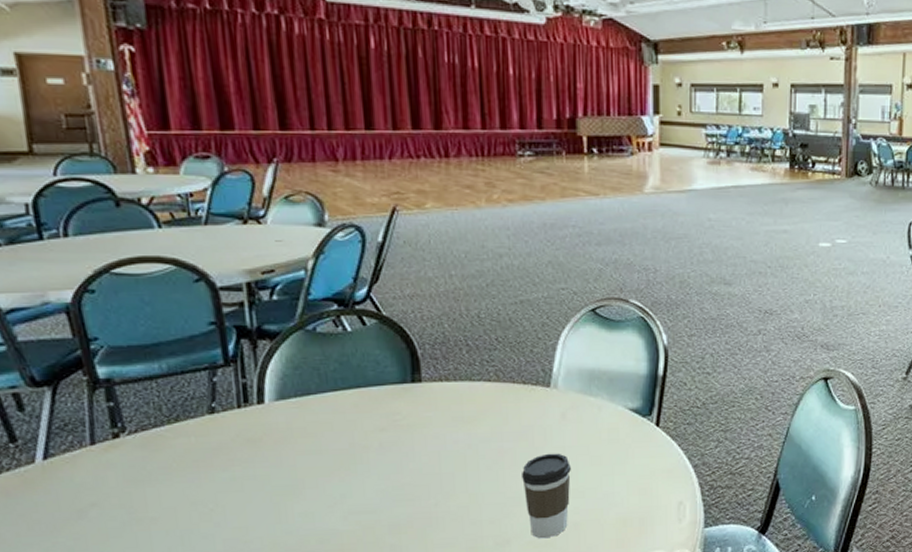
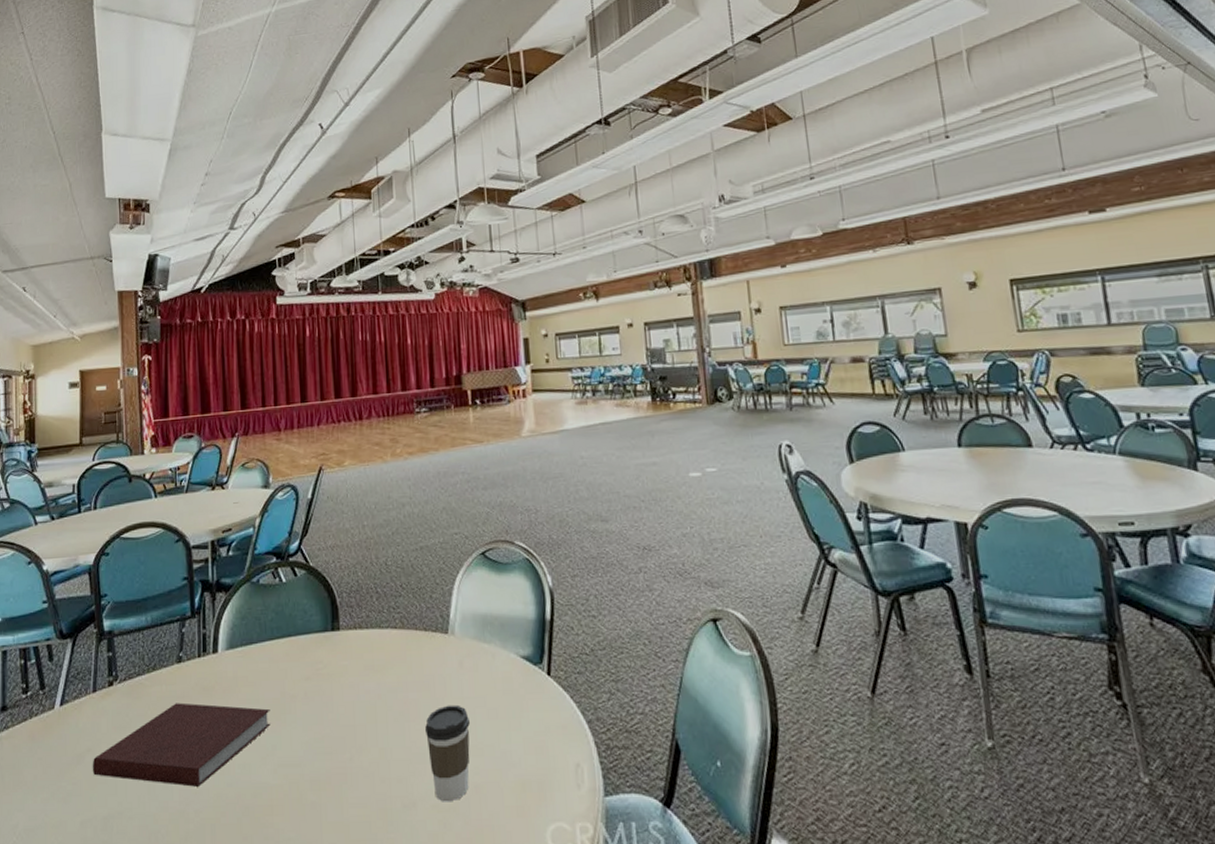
notebook: none [99,454,338,536] -> present [92,702,271,787]

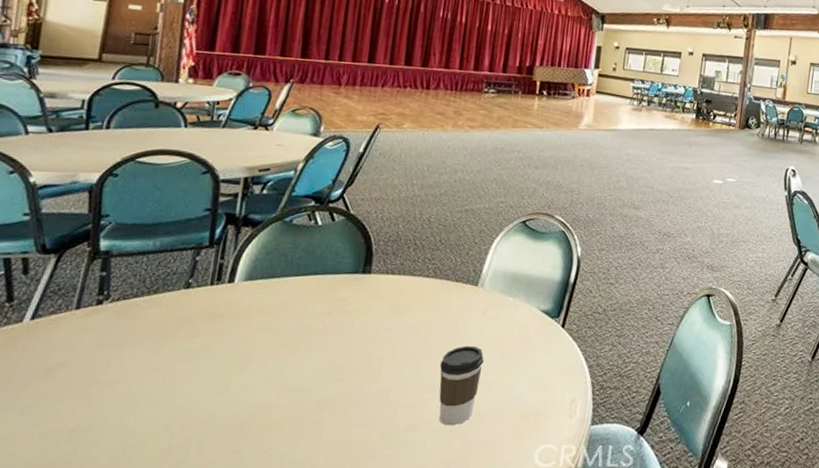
notebook: present [92,702,271,787] -> none [62,326,284,404]

